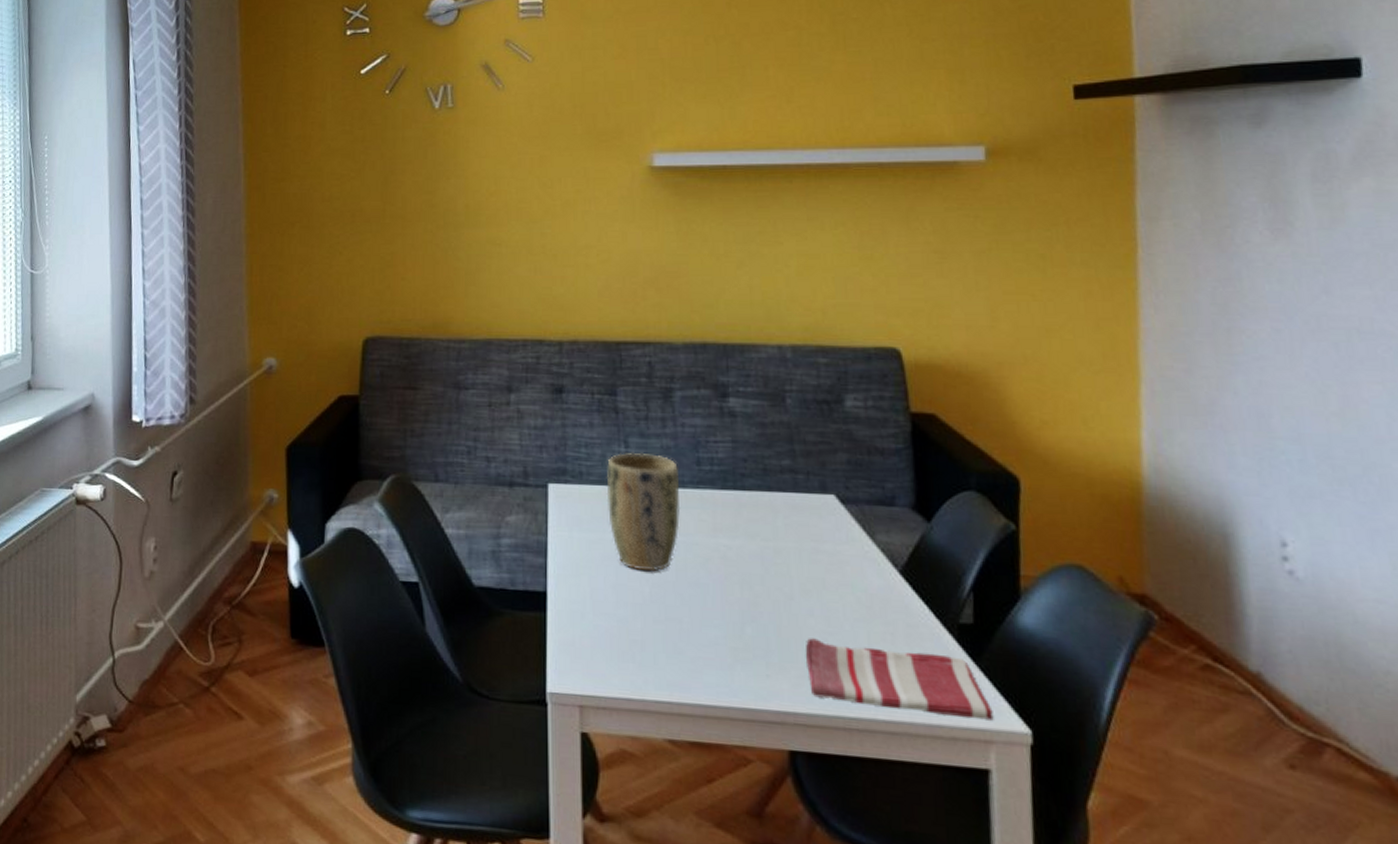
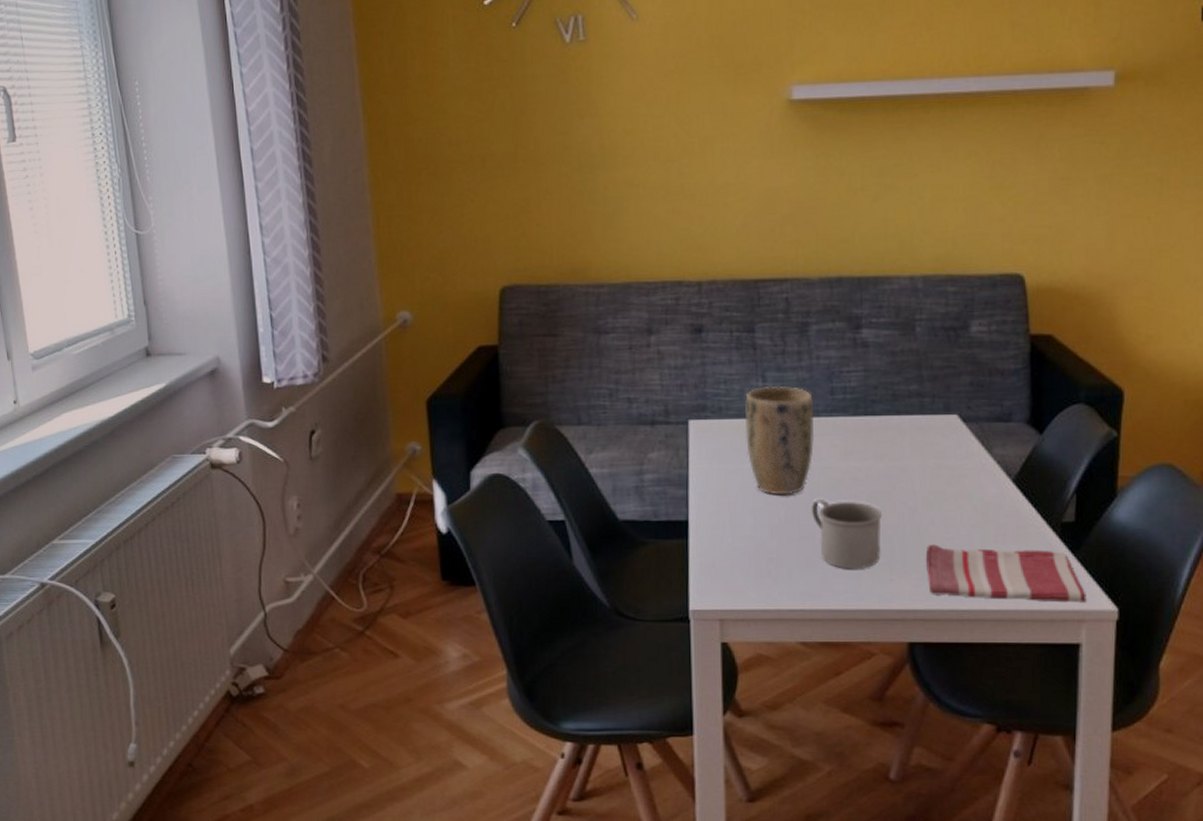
mug: none [677,578,755,660] -> present [811,499,882,569]

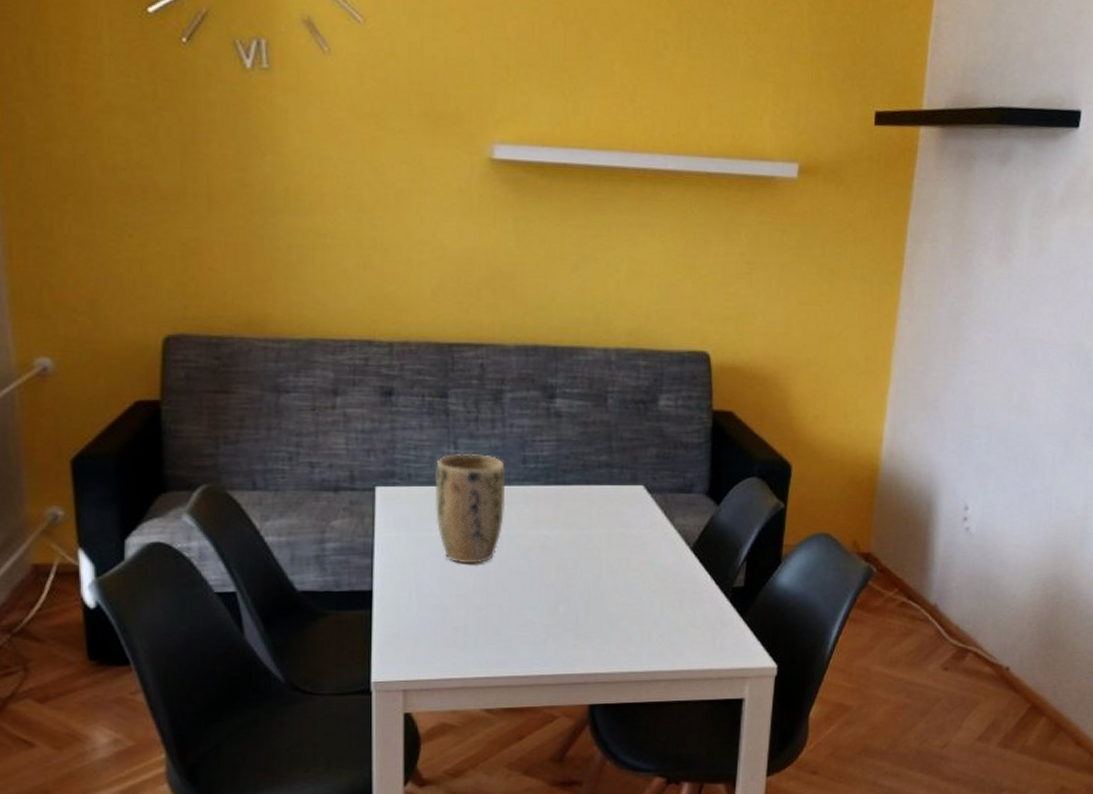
mug: present [811,499,882,569] -> none [499,568,568,636]
dish towel: present [926,544,1087,603] -> none [609,610,751,662]

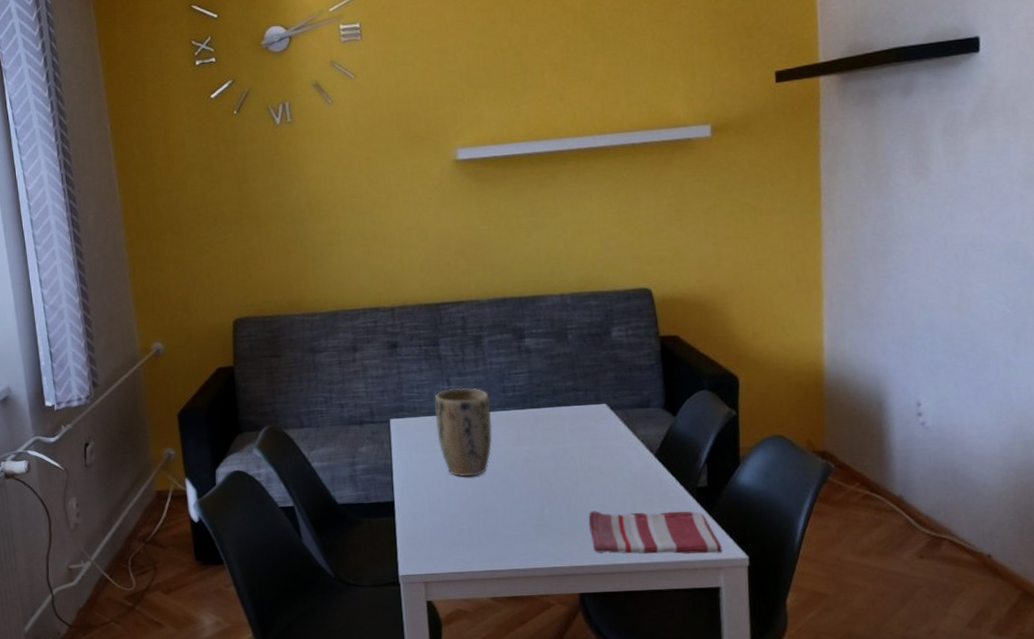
dish towel: none [609,610,751,662] -> present [589,511,722,554]

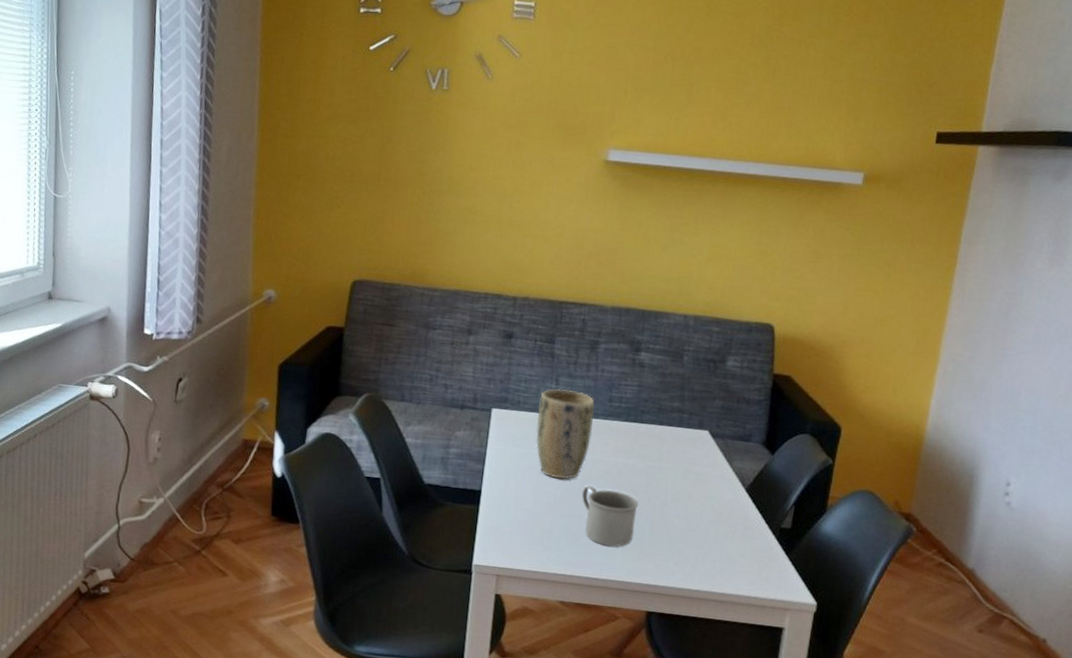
mug: none [493,478,552,535] -> present [581,486,638,547]
dish towel: present [589,511,722,554] -> none [668,533,793,595]

